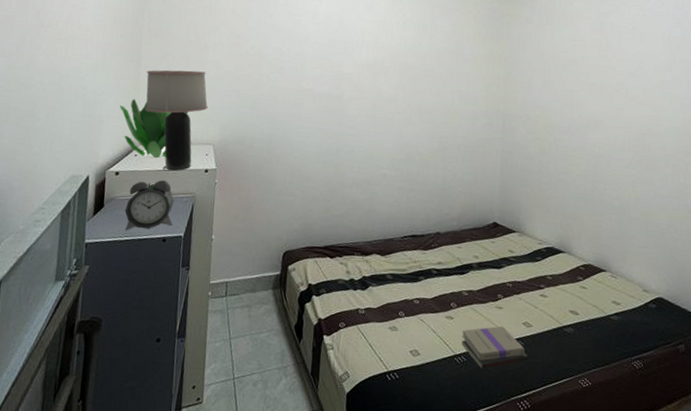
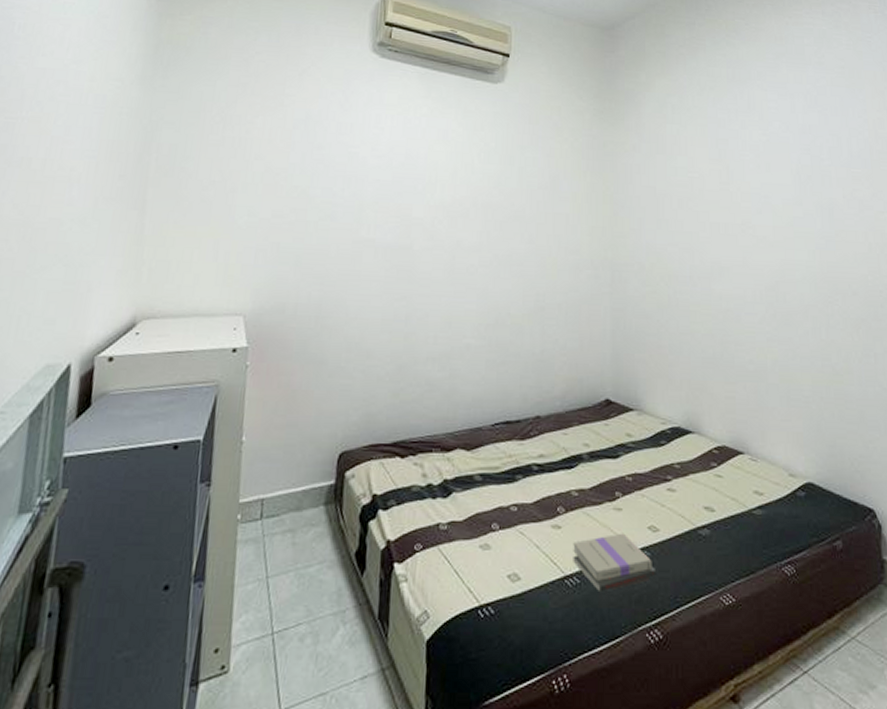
plant: present [120,99,188,159] -> none [116,258,210,337]
alarm clock: present [124,180,174,231] -> none [120,365,190,437]
table lamp: present [145,70,208,172] -> none [150,219,237,354]

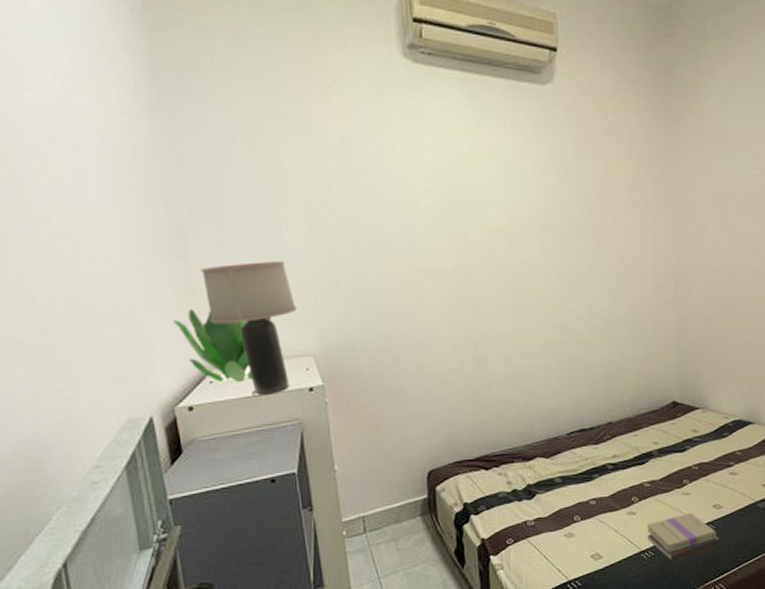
plant: none [116,258,210,337] -> present [174,309,271,383]
table lamp: none [150,219,237,354] -> present [200,261,297,397]

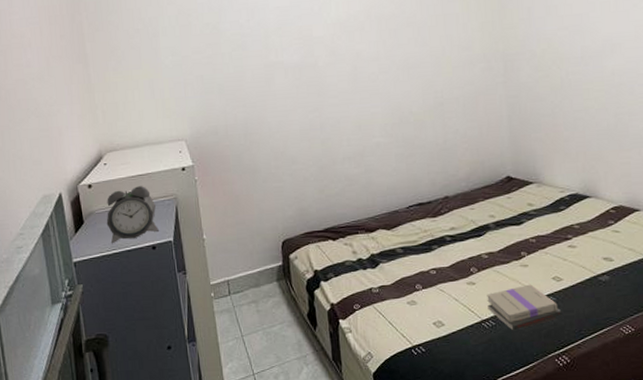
plant: present [174,309,271,383] -> none [77,104,151,164]
table lamp: present [200,261,297,397] -> none [96,61,171,176]
alarm clock: none [212,409,279,477] -> present [106,186,159,244]

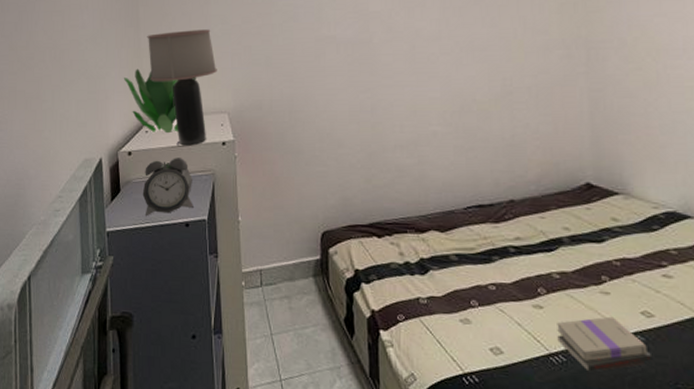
plant: none [77,104,151,164] -> present [124,69,196,134]
table lamp: none [96,61,171,176] -> present [147,29,217,147]

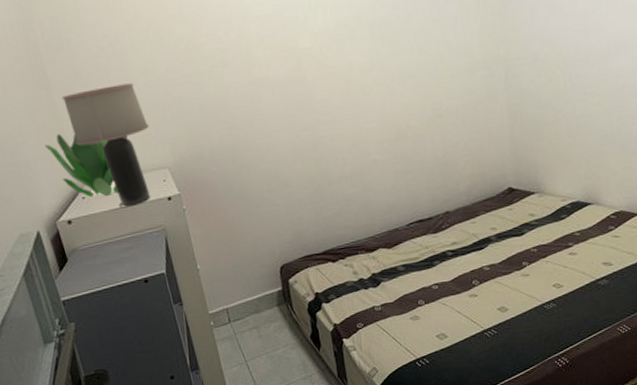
alarm clock: present [142,158,194,217] -> none [90,218,149,280]
books: present [557,316,653,372] -> none [489,292,562,338]

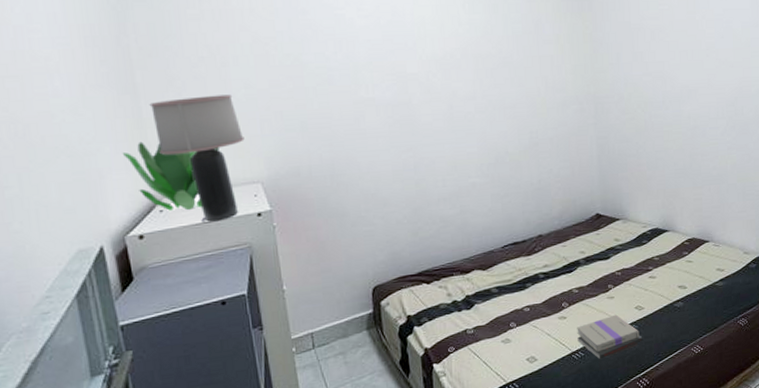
books: none [489,292,562,338] -> present [577,314,643,360]

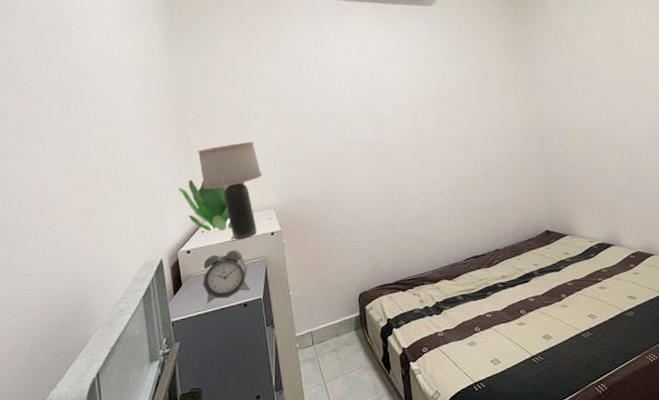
alarm clock: none [163,234,229,302] -> present [202,250,250,304]
books: present [577,314,643,360] -> none [535,322,598,364]

